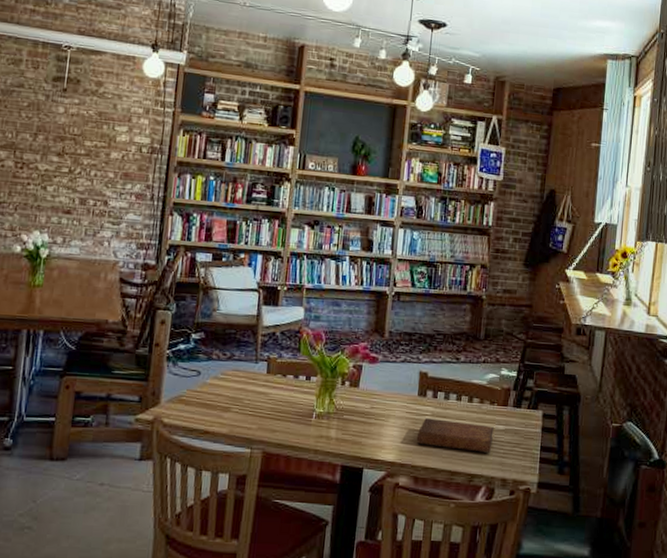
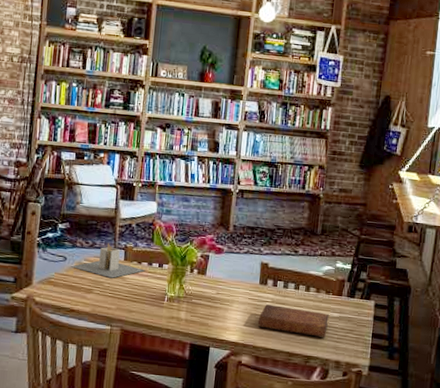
utensil holder: none [205,354,291,394] -> present [70,243,145,278]

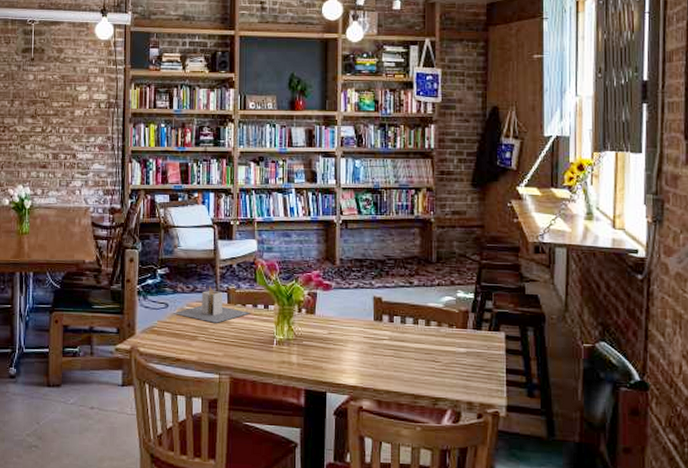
bible: present [258,304,329,338] -> none [377,342,455,376]

